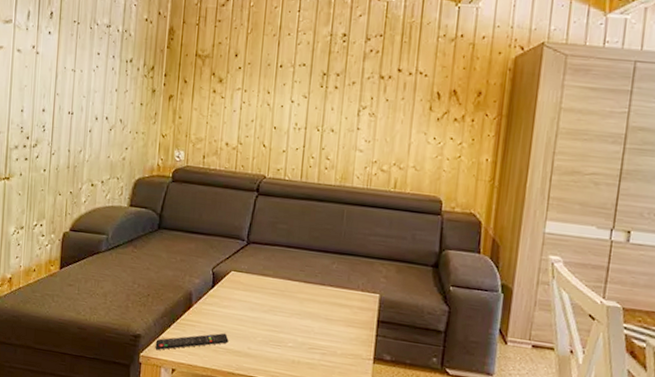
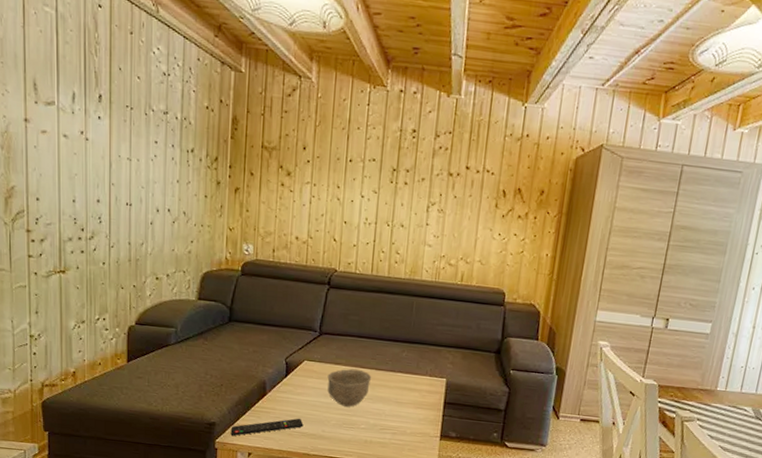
bowl: none [254,280,300,323] -> present [327,368,372,407]

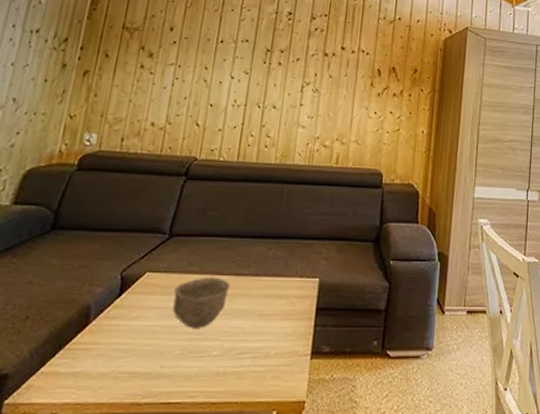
remote control: present [230,418,304,436] -> none [28,352,136,391]

